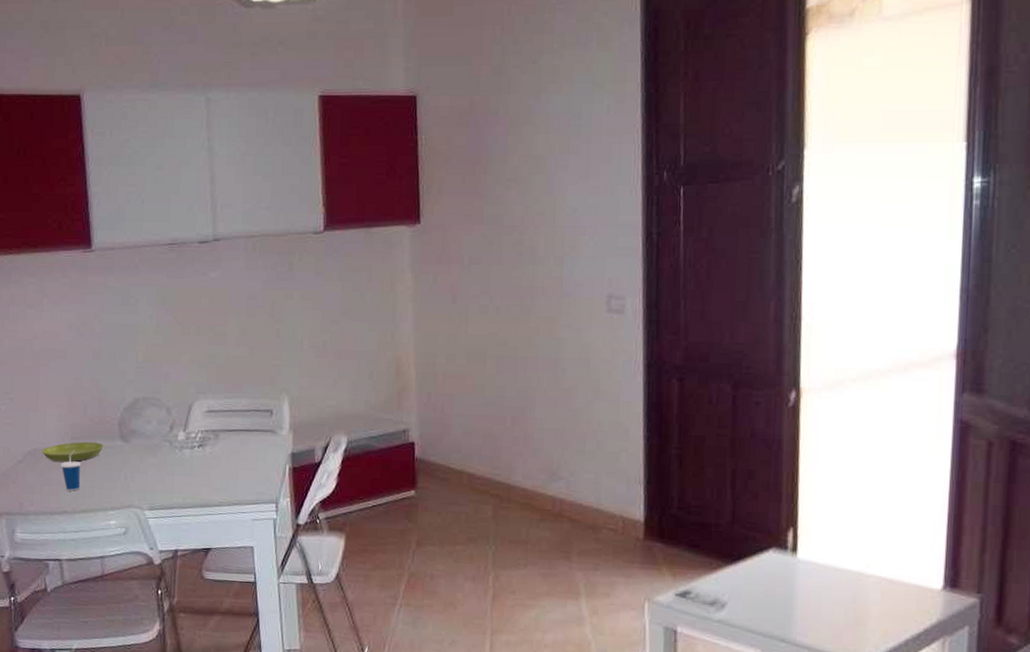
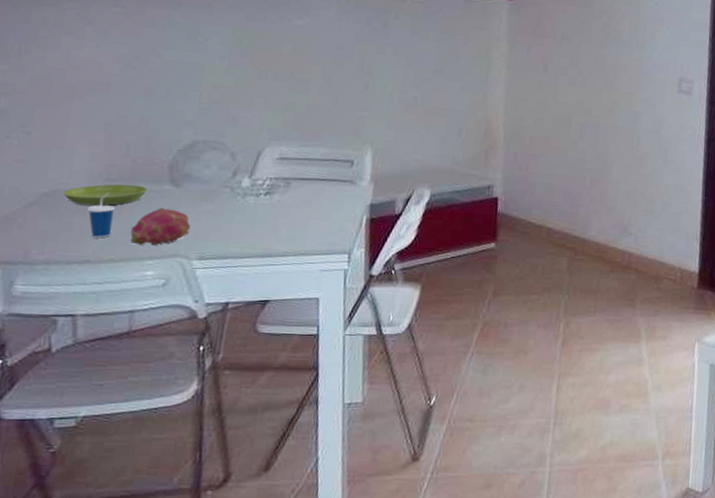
fruit: none [94,462,141,497] -> present [130,207,191,246]

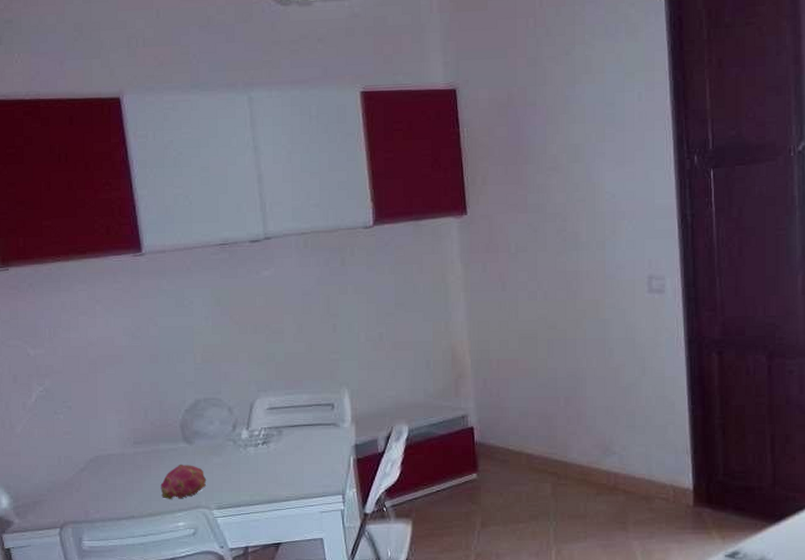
saucer: present [63,184,148,206] -> none [104,445,167,467]
cup: present [88,193,116,238] -> none [125,454,146,496]

